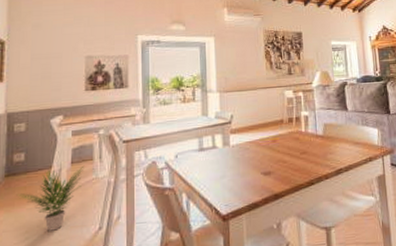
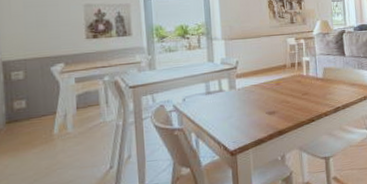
potted plant: present [16,167,85,231] -> none [20,112,91,173]

